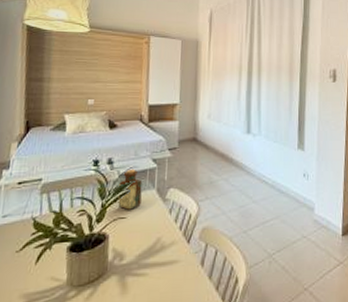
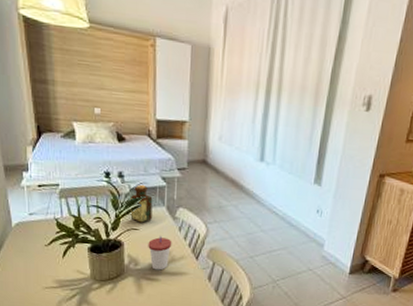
cup: none [136,221,162,263] -> present [148,235,172,271]

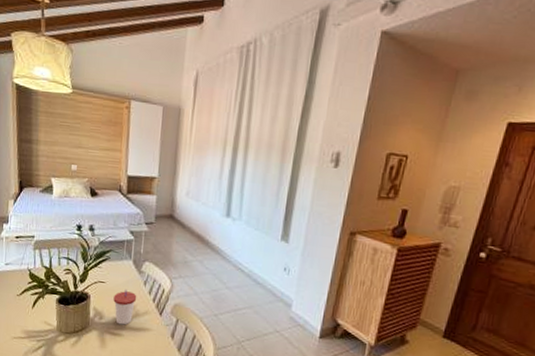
bottle: present [130,184,153,223] -> none [98,237,120,276]

